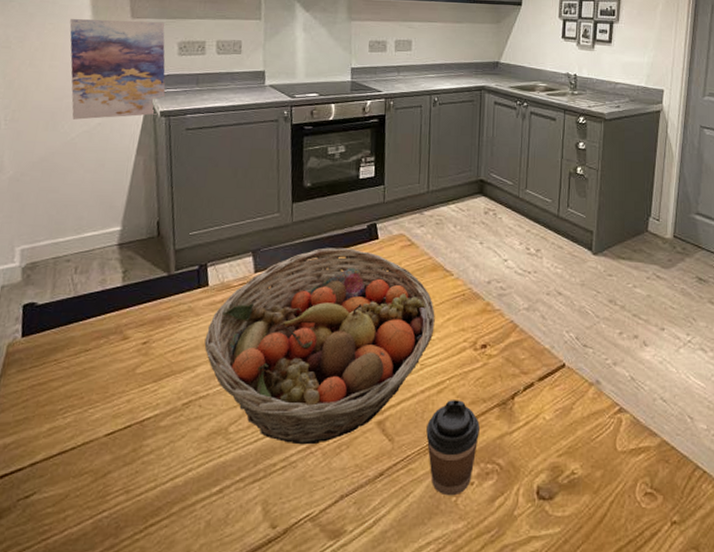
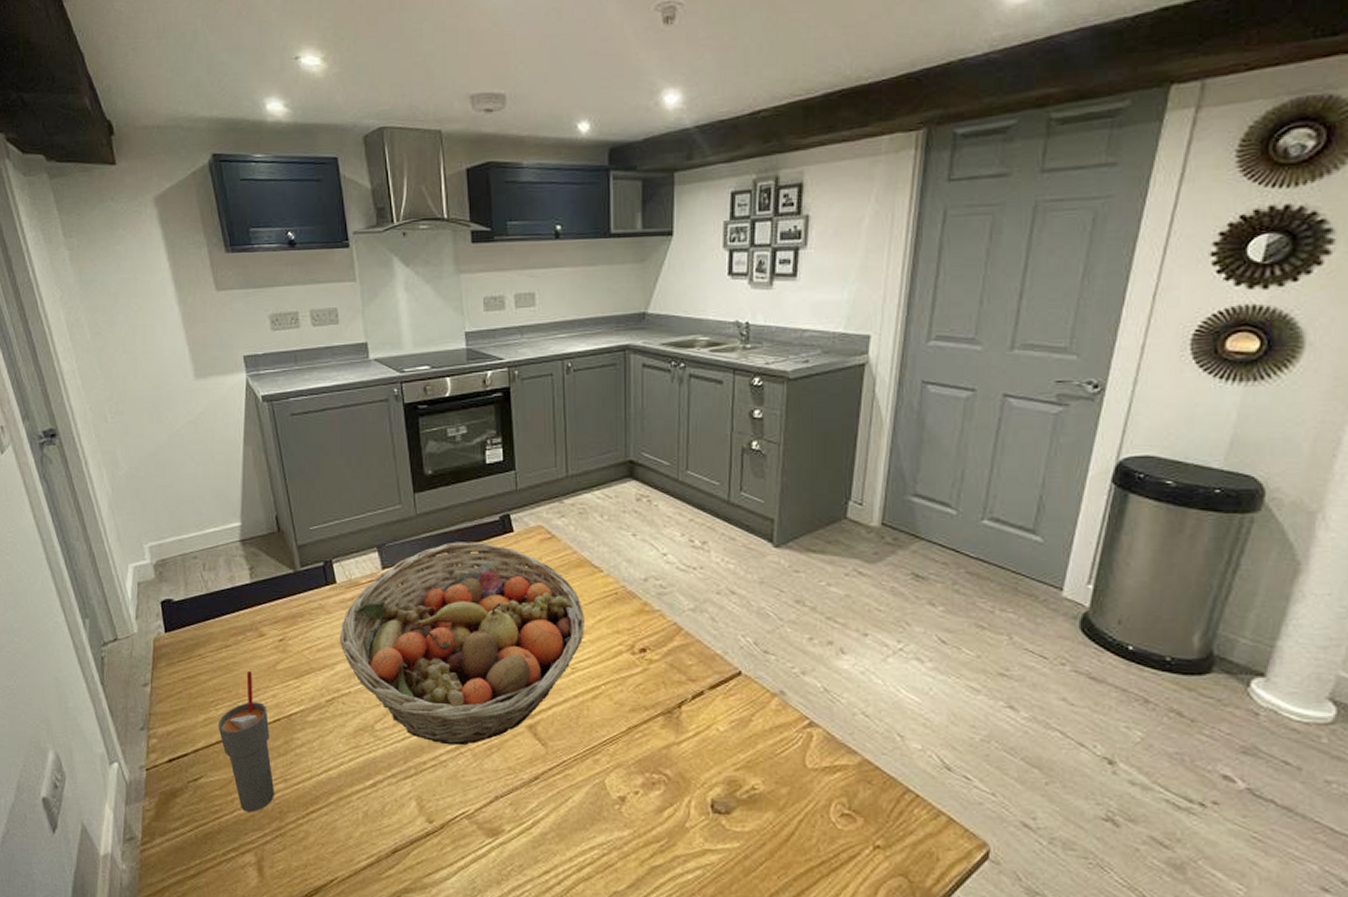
cup: none [62,376,120,530] -> present [218,671,274,812]
wall art: present [69,19,166,120] -> none [154,292,265,409]
coffee cup: present [426,400,480,496] -> none [582,706,642,804]

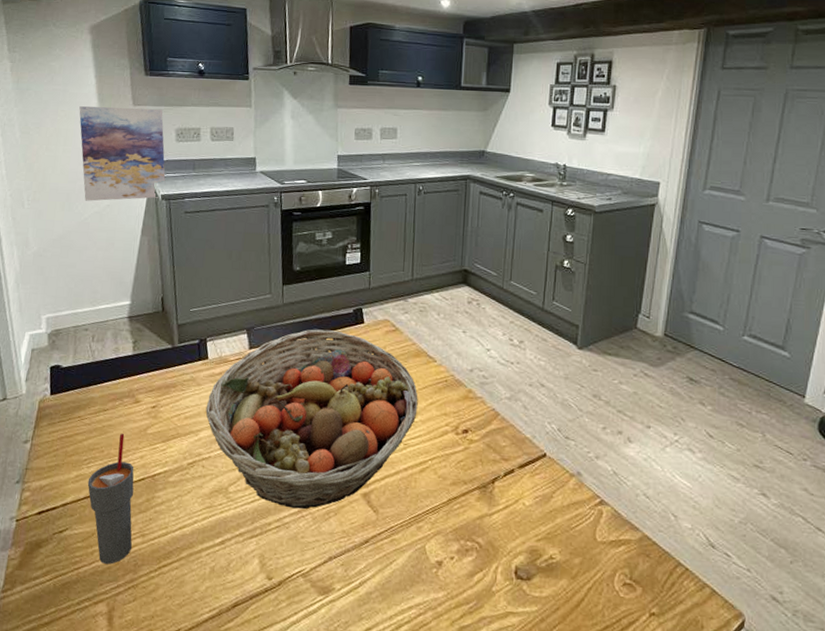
wall art: none [154,292,265,409] -> present [79,106,166,201]

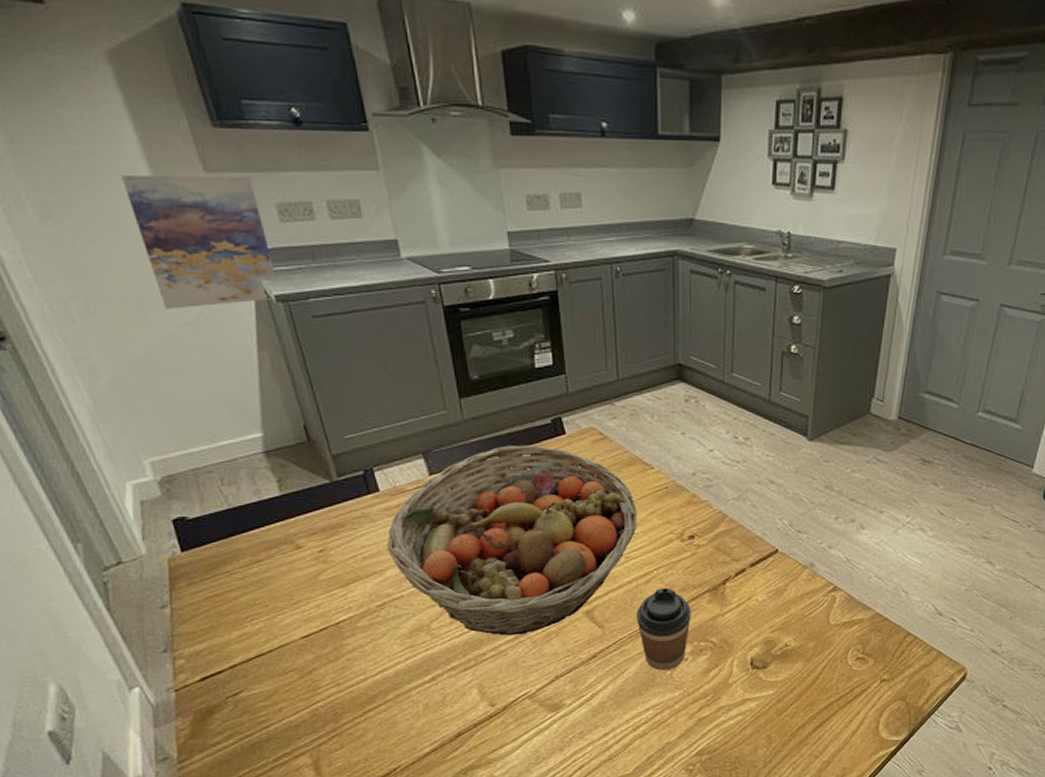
cup: present [87,434,134,565] -> none [255,584,327,718]
coffee cup: none [409,479,460,568] -> present [636,588,691,671]

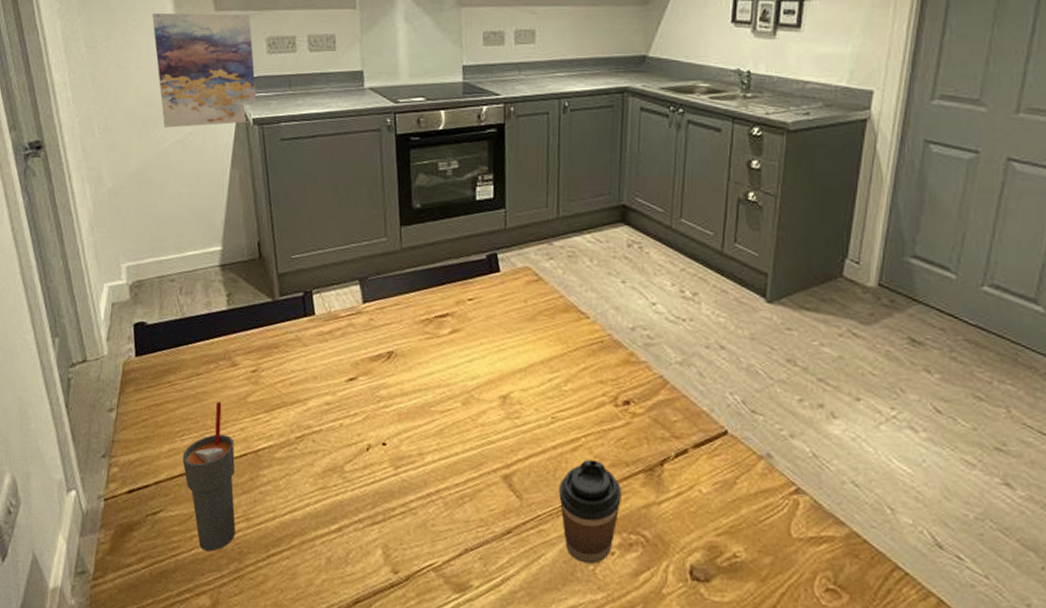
cup: none [255,584,327,718] -> present [182,402,236,552]
fruit basket: present [387,445,637,636] -> none [314,279,568,493]

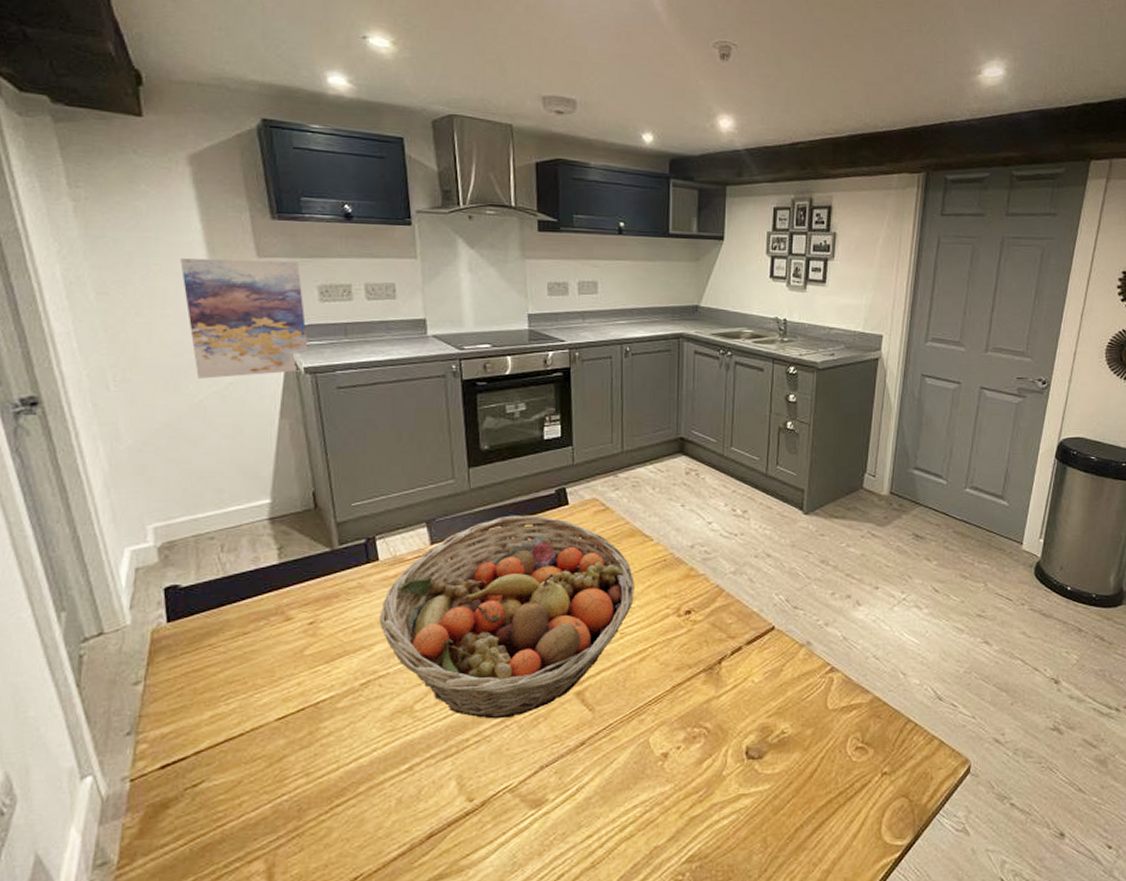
cup: present [182,402,236,552] -> none [227,659,293,815]
fruit basket: none [314,279,568,493] -> present [379,515,635,719]
coffee cup: present [559,459,622,564] -> none [629,667,685,761]

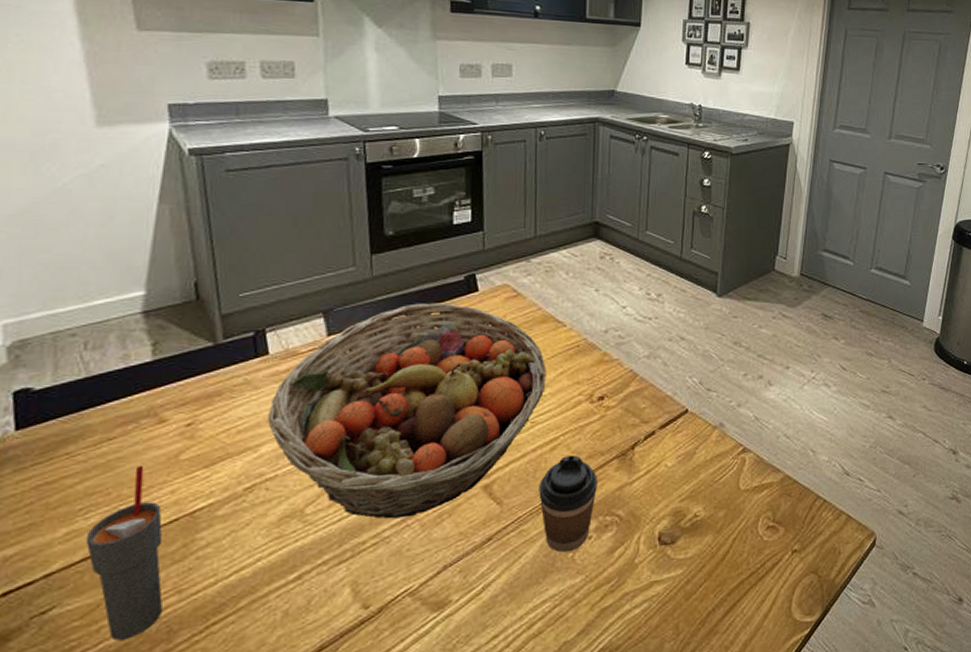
wall art: present [180,258,309,379] -> none [45,29,195,160]
cup: none [227,659,293,815] -> present [85,466,163,641]
coffee cup: none [629,667,685,761] -> present [539,455,597,553]

